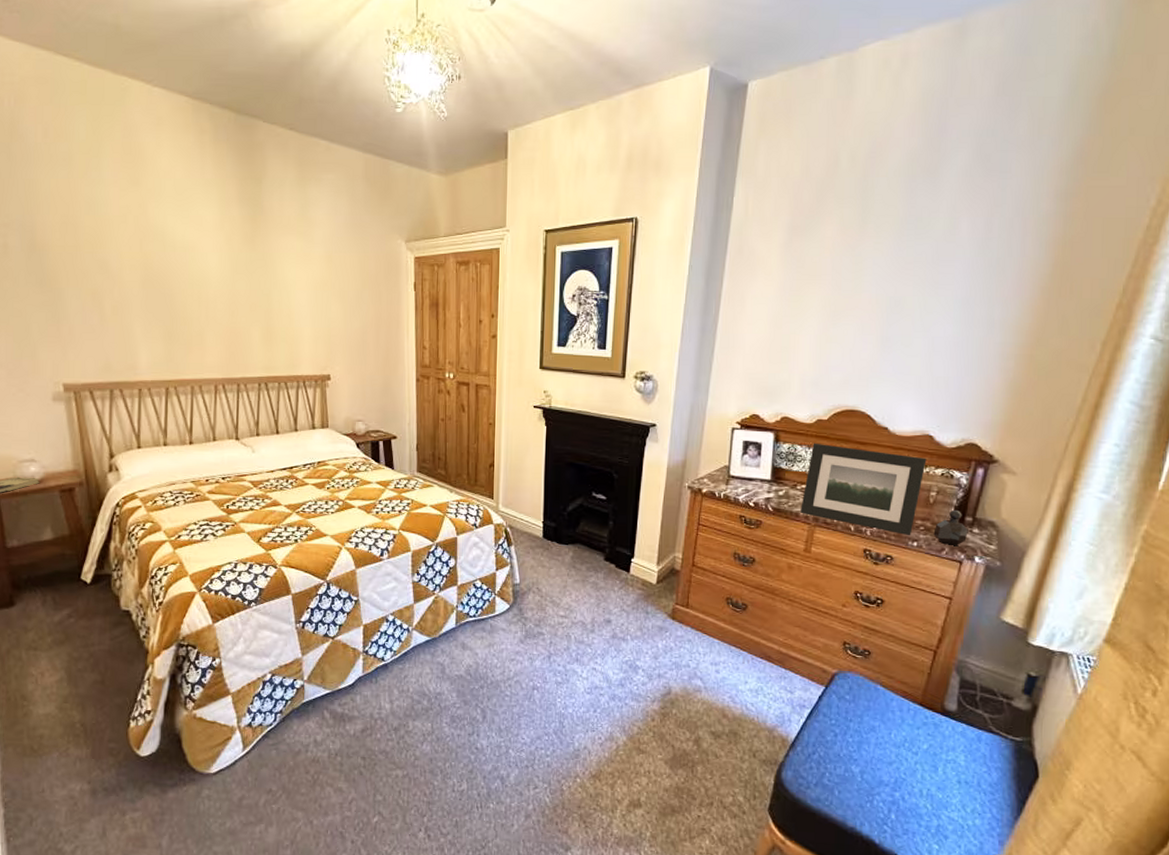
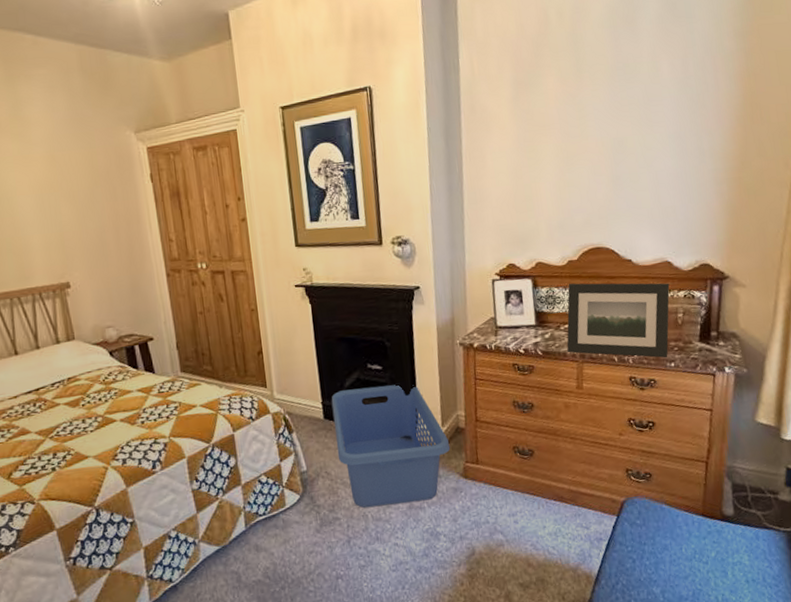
laundry basket: none [551,514,662,633] -> present [331,385,451,508]
perfume bottle: present [933,509,968,547] -> none [686,326,716,361]

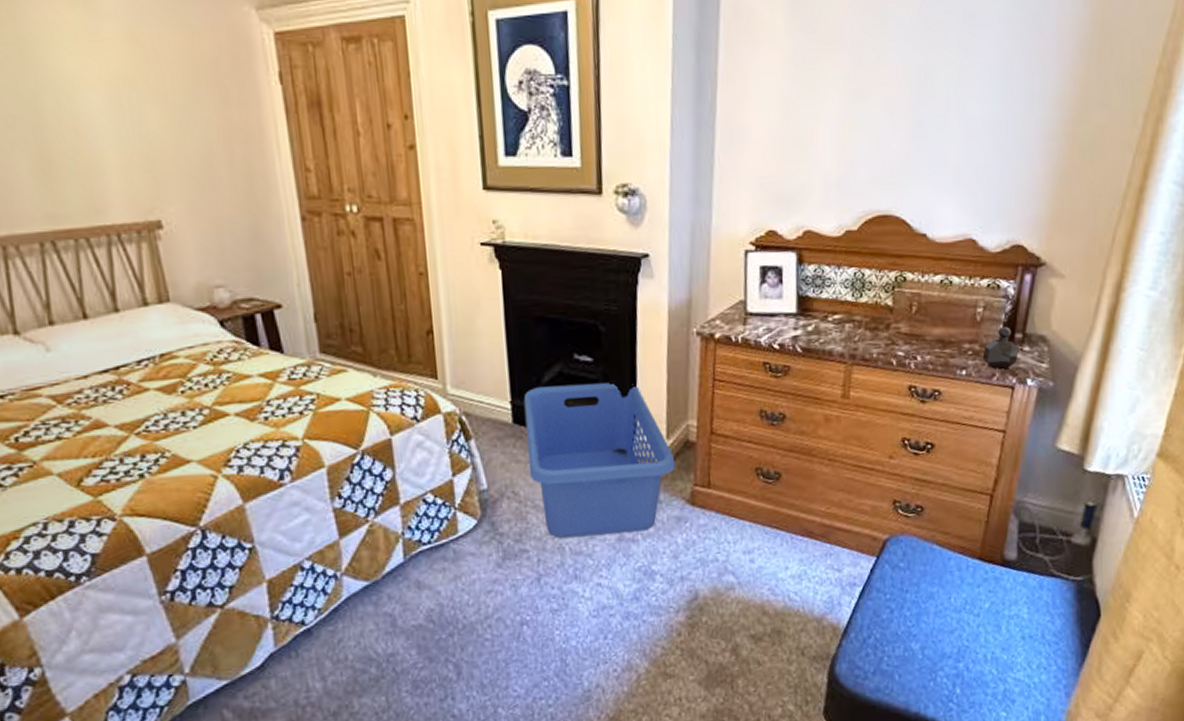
picture frame: present [567,283,670,358] -> none [834,260,971,364]
perfume bottle: none [686,326,716,361] -> present [982,326,1019,370]

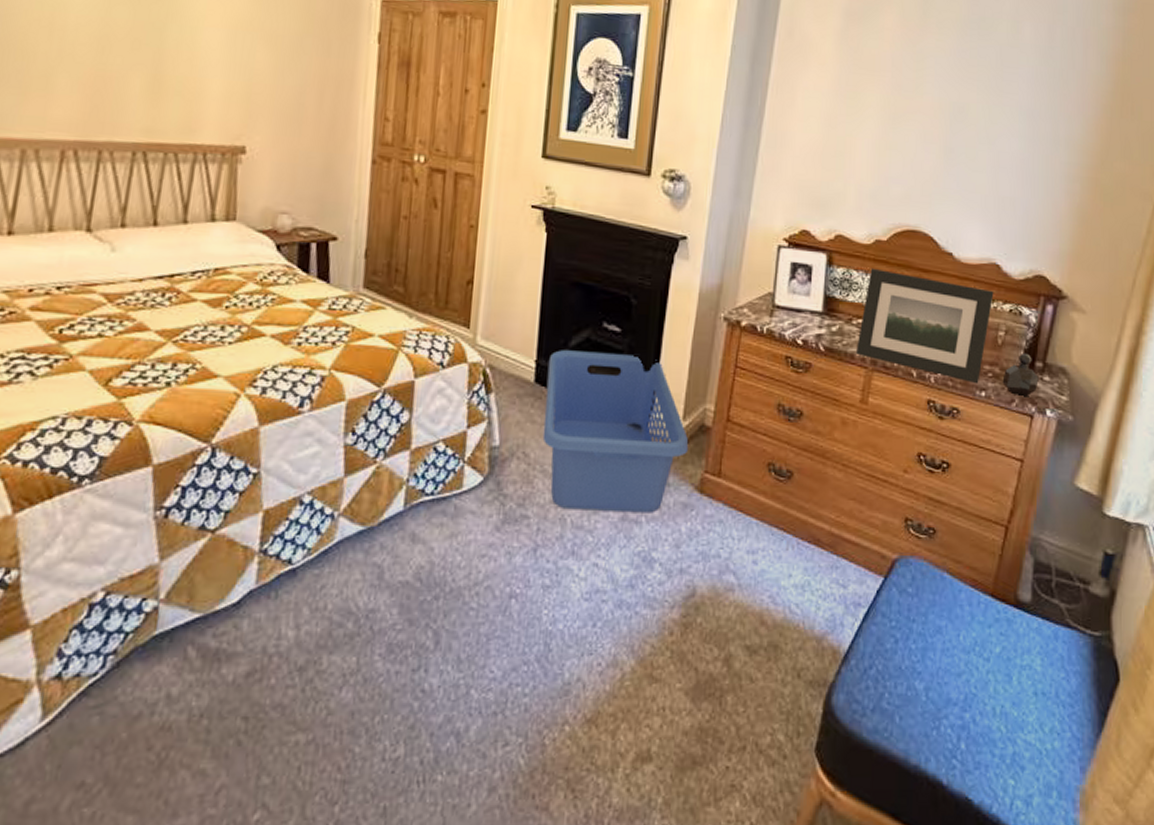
picture frame: none [834,260,971,364] -> present [856,268,994,384]

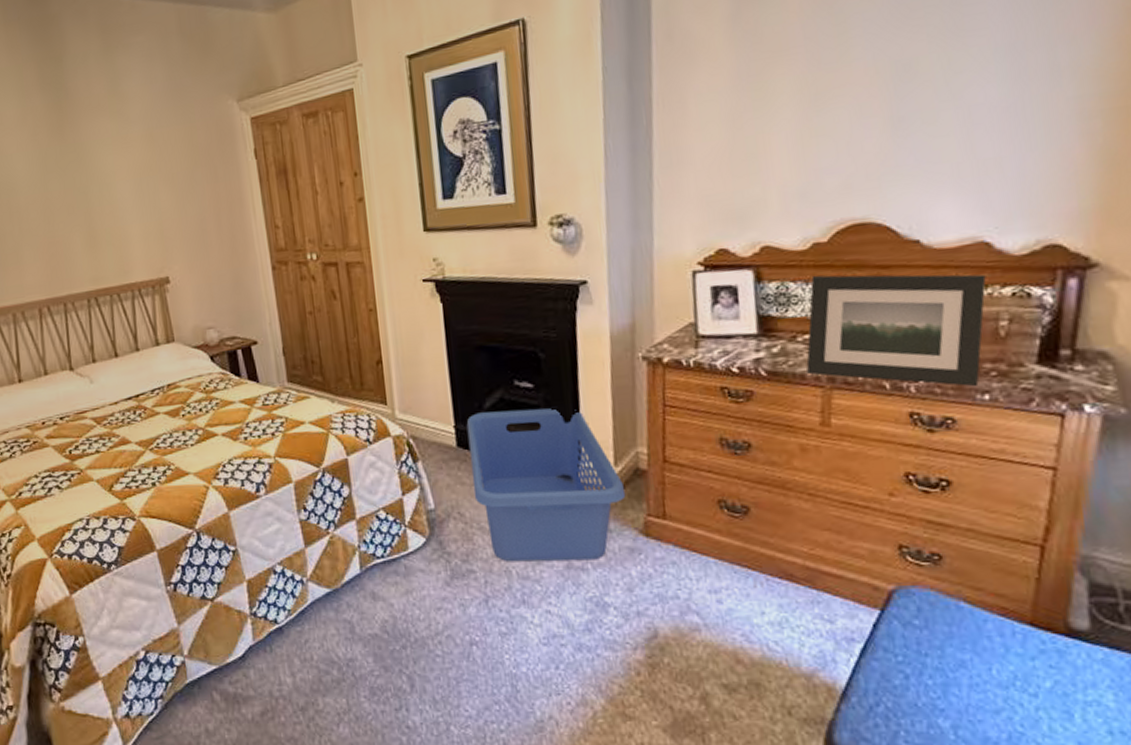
perfume bottle: present [1002,352,1039,397] -> none [1012,341,1068,394]

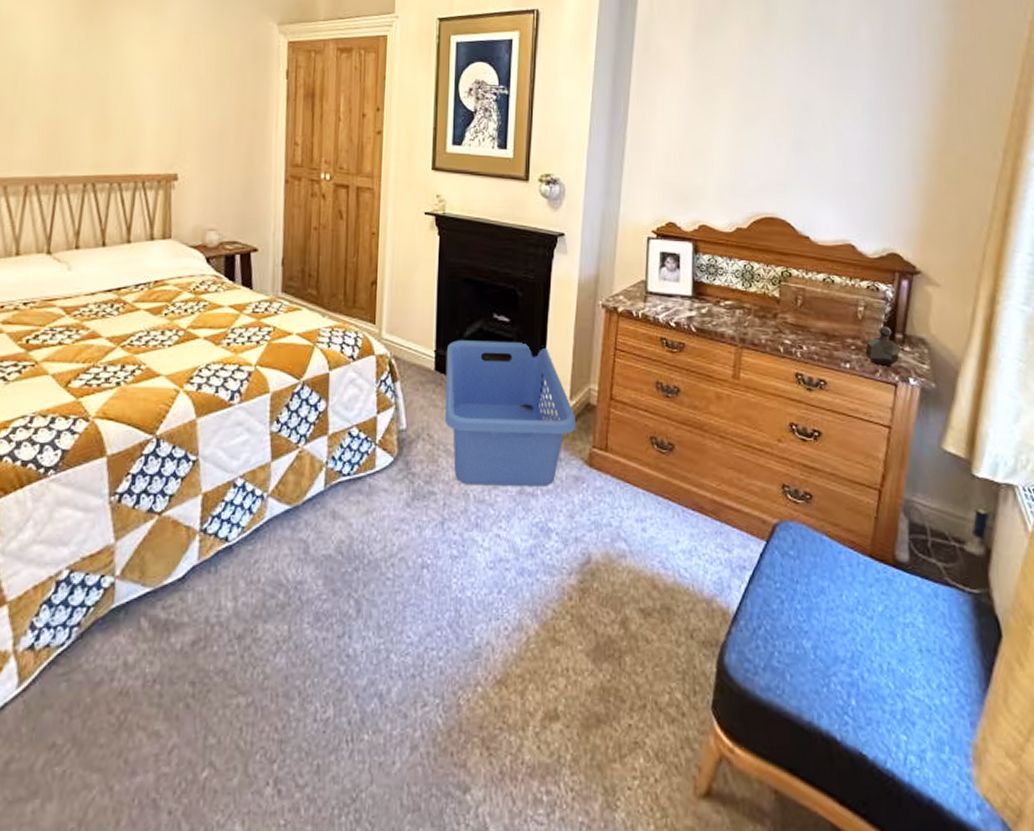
picture frame: present [806,274,987,387] -> none [725,253,851,357]
perfume bottle: none [1012,341,1068,394] -> present [865,325,900,367]

